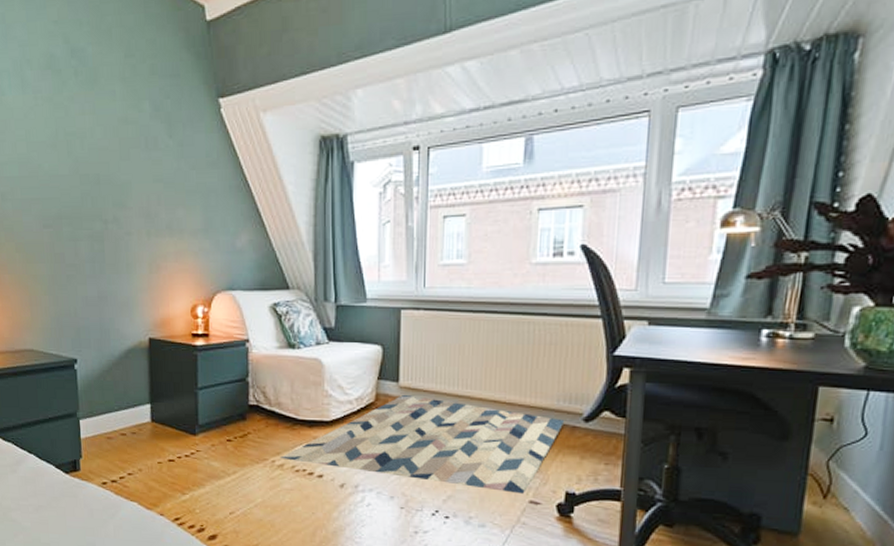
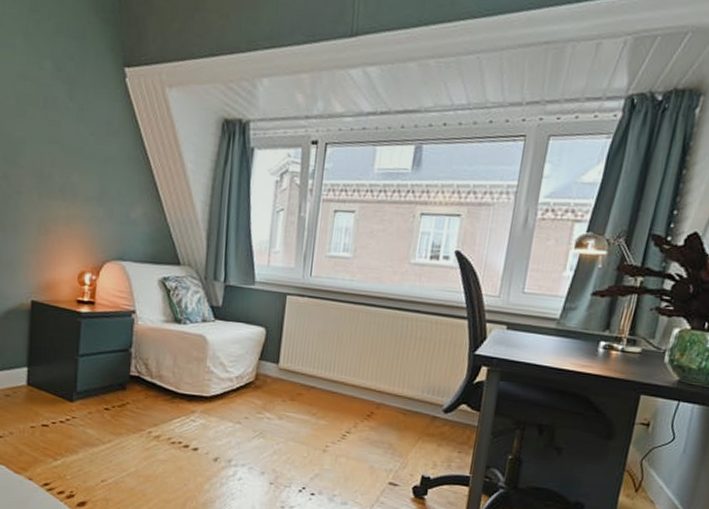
rug: present [281,394,565,494] -> none [157,375,427,476]

